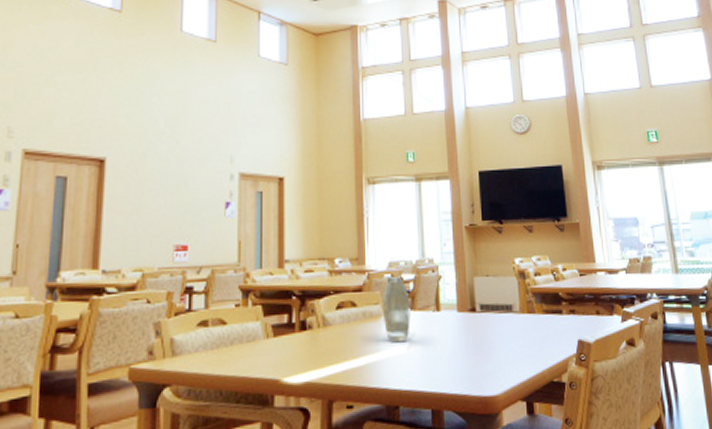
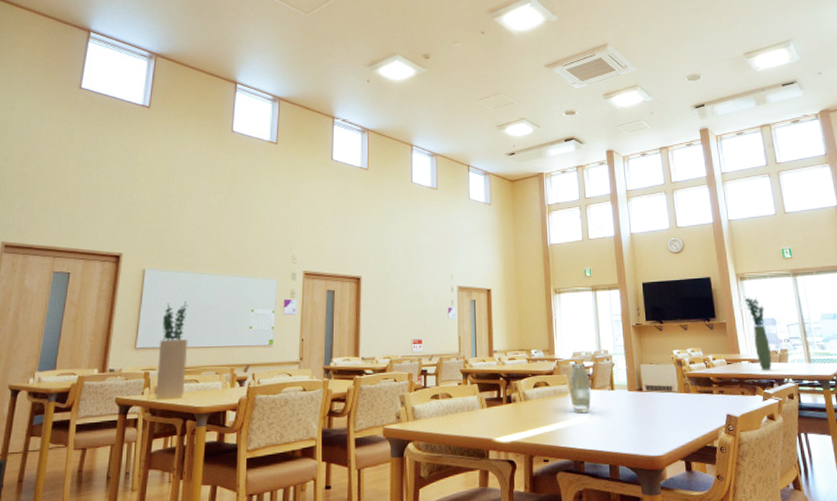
vase: none [601,188,633,284] -> present [744,295,772,371]

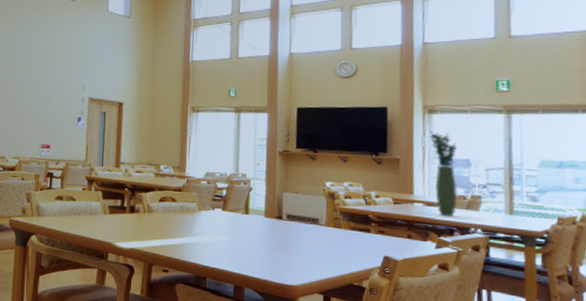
vase: present [568,364,591,414] -> none [197,184,222,233]

